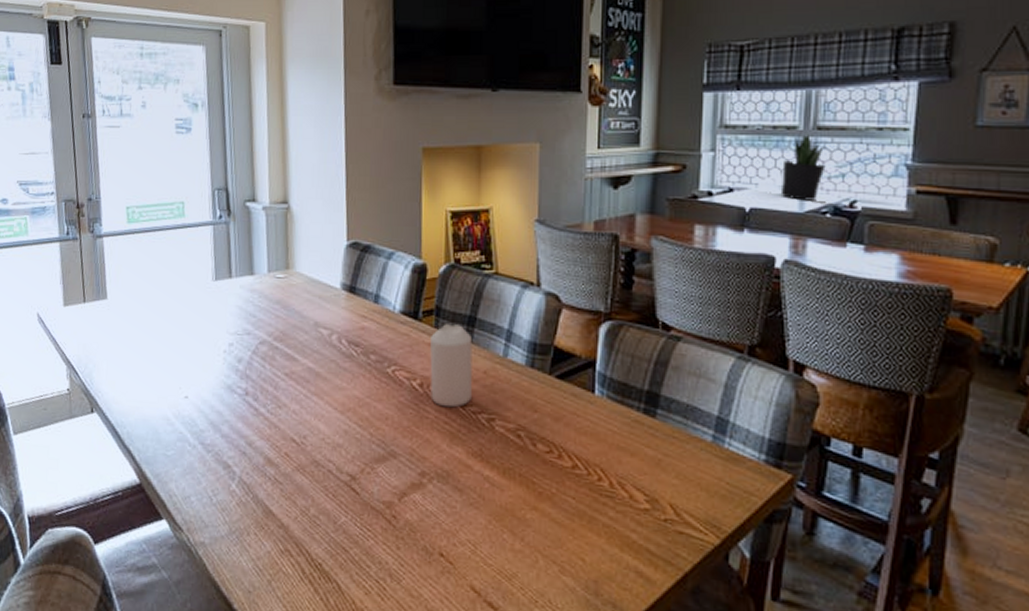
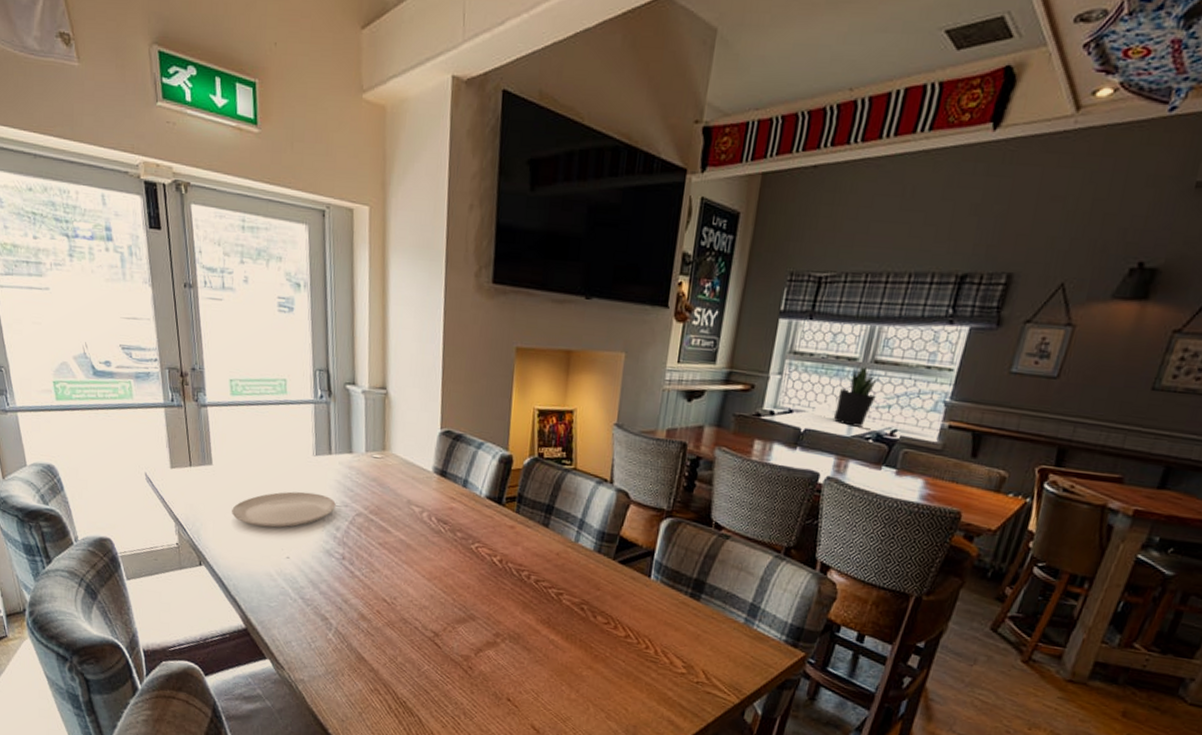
plate: none [127,321,237,365] -> present [232,491,336,528]
candle: present [430,324,473,408] -> none [508,510,549,582]

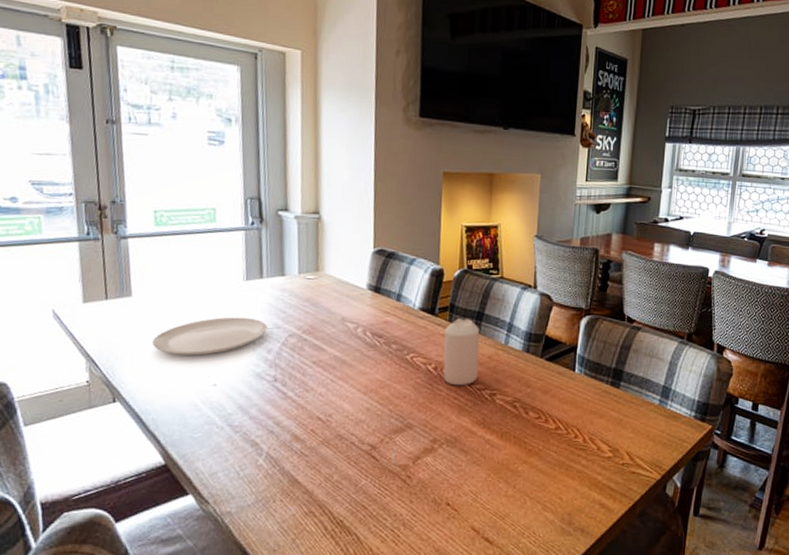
candle: none [508,510,549,582] -> present [443,318,480,386]
planter: present [833,365,877,427] -> none [715,179,746,229]

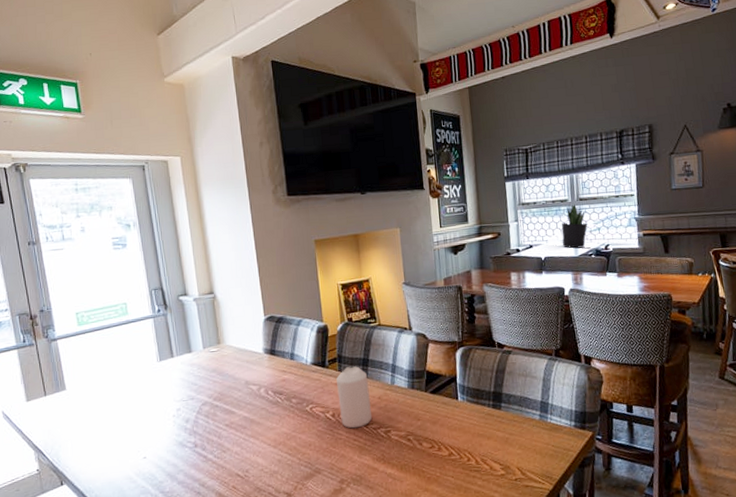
plate: present [152,317,267,357] -> none [88,393,183,436]
planter: none [715,179,746,229] -> present [561,204,588,249]

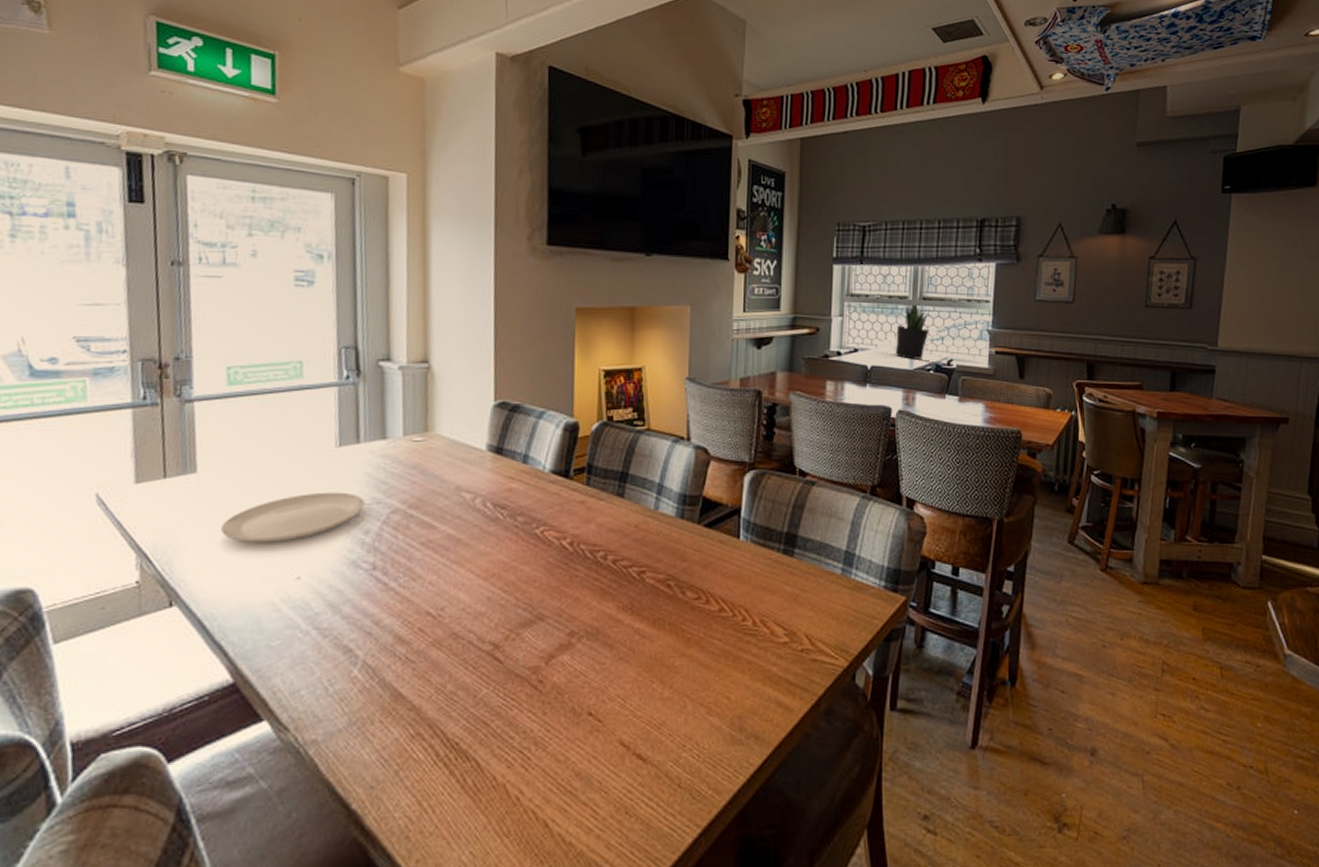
plate: none [88,393,183,436] -> present [221,492,365,544]
candle: present [336,366,373,429] -> none [580,481,625,564]

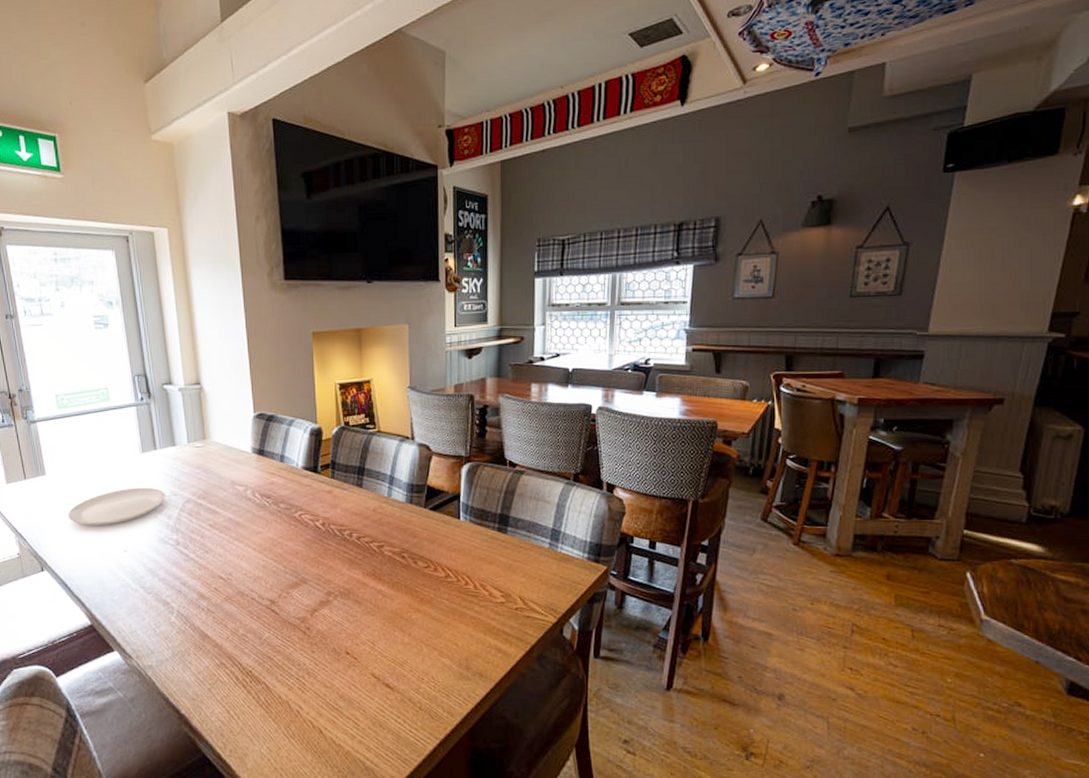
planter: present [895,303,929,360] -> none [594,308,627,361]

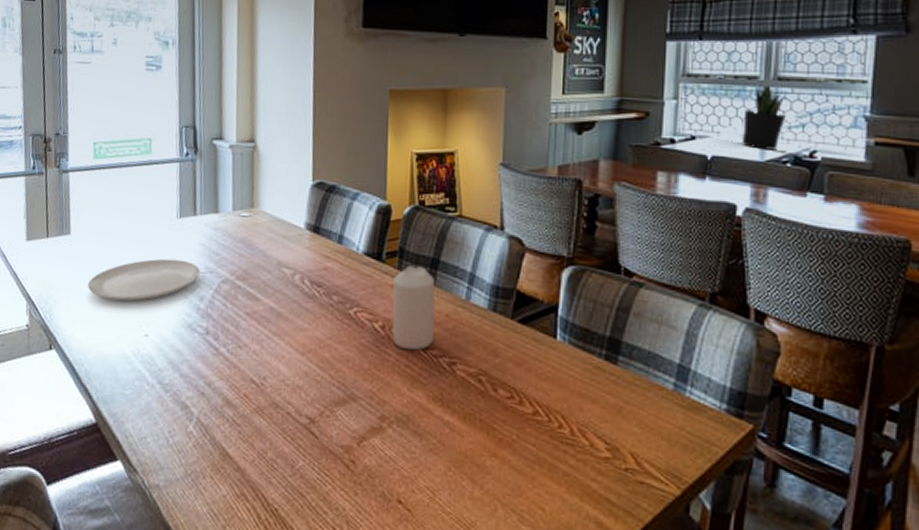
candle: none [329,474,365,540] -> present [392,266,436,351]
planter: none [594,308,627,361] -> present [741,84,786,150]

